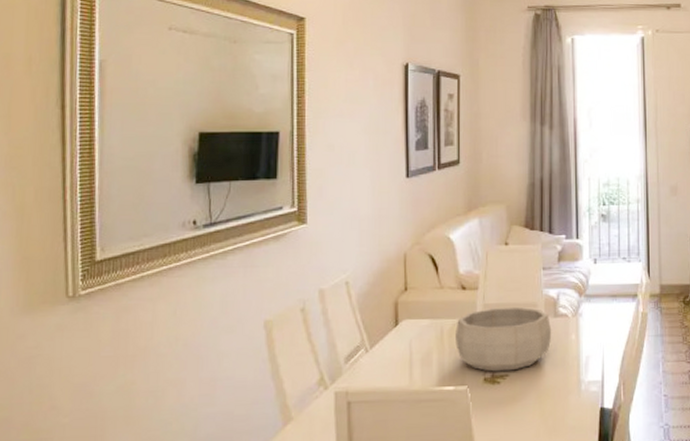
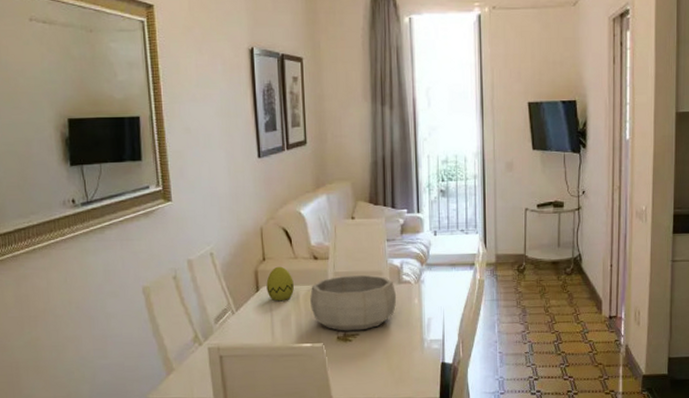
decorative egg: none [407,297,438,337] -> present [266,266,294,302]

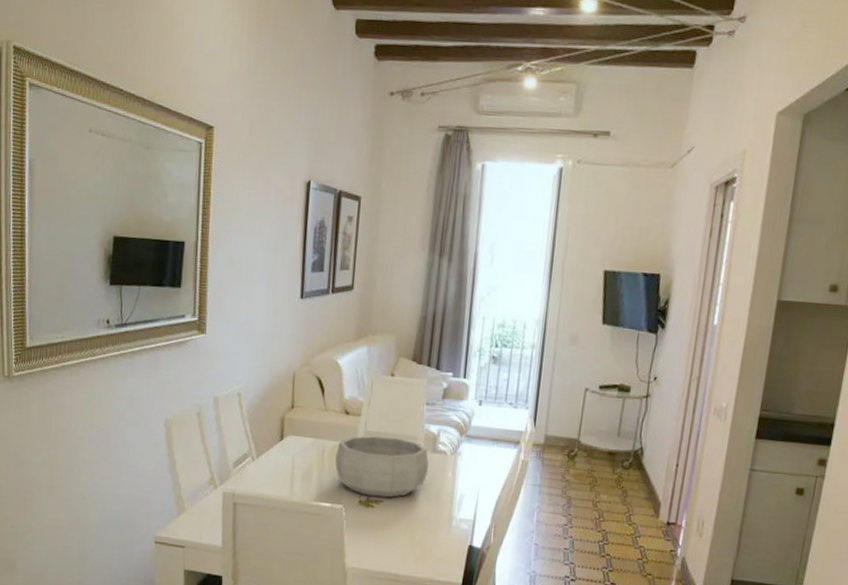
decorative egg: present [266,266,294,302] -> none [291,416,321,454]

